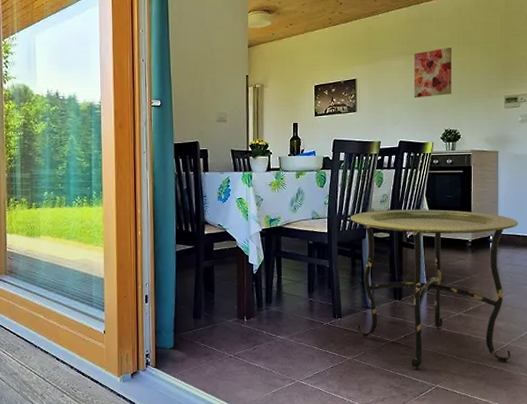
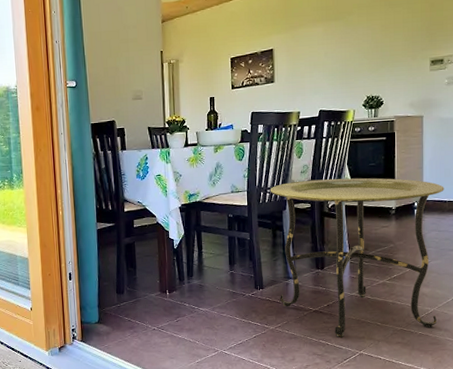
wall art: present [413,48,452,98] -> none [333,11,374,65]

